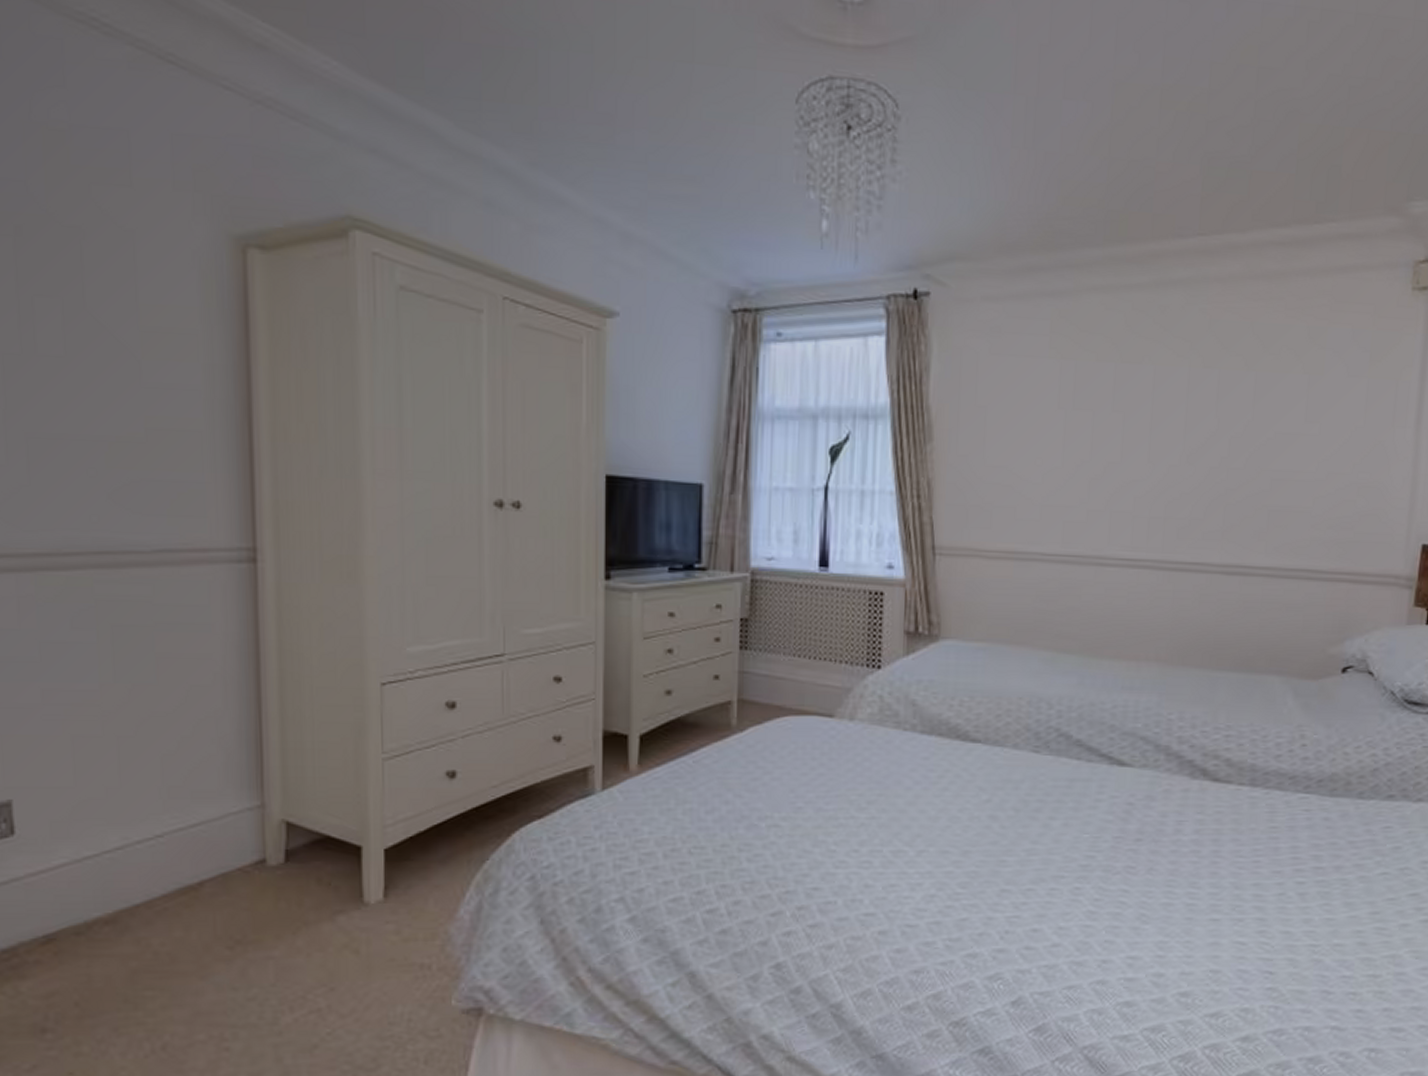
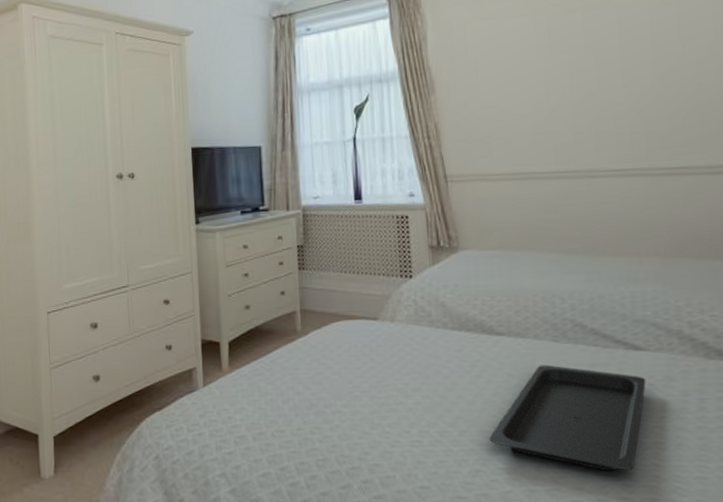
serving tray: none [949,778,1126,897] -> present [489,365,646,471]

